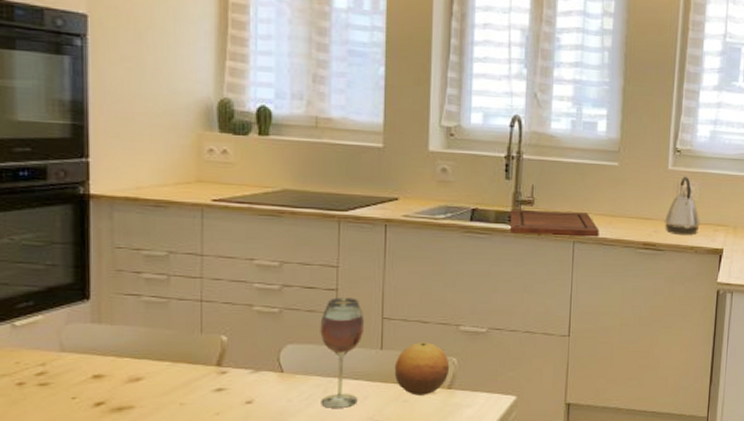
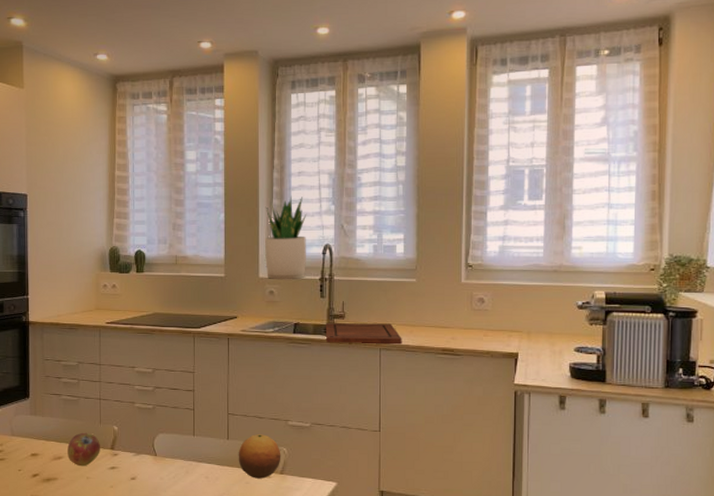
fruit: none [150,345,201,390] -> present [67,432,100,467]
wineglass: present [320,297,365,408] -> none [182,397,215,486]
planter: none [437,52,493,156] -> present [265,196,307,280]
kettle: present [664,176,701,235] -> none [460,288,495,340]

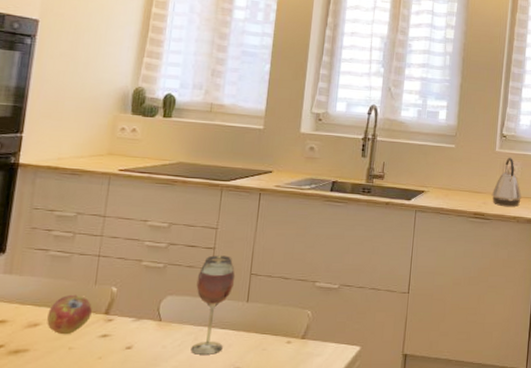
wineglass: none [182,397,215,486] -> present [191,255,236,355]
fruit: present [238,434,281,479] -> none [256,296,305,344]
planter: present [265,196,307,280] -> none [308,54,356,138]
cutting board: present [325,322,402,345] -> none [363,182,438,207]
kettle: none [460,288,495,340] -> present [491,157,522,207]

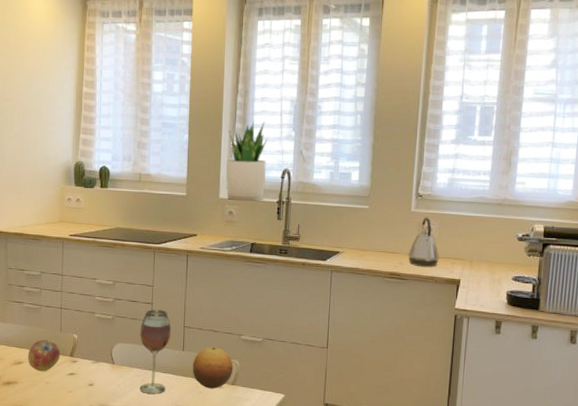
fruit: none [256,296,305,344] -> present [192,347,234,389]
planter: none [308,54,356,138] -> present [226,120,268,202]

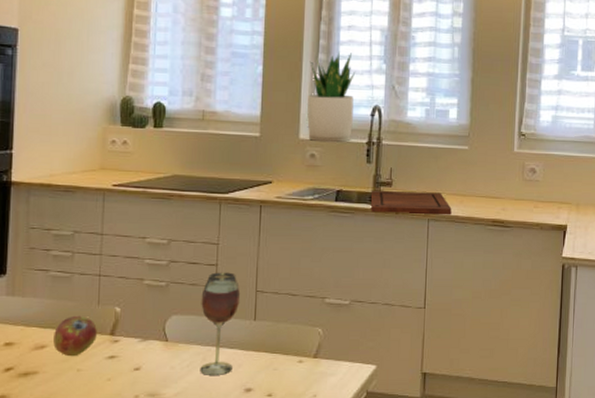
fruit: present [192,347,234,389] -> none [265,314,316,364]
cutting board: none [280,243,353,267] -> present [370,190,452,215]
kettle: present [407,217,440,267] -> none [511,158,546,212]

